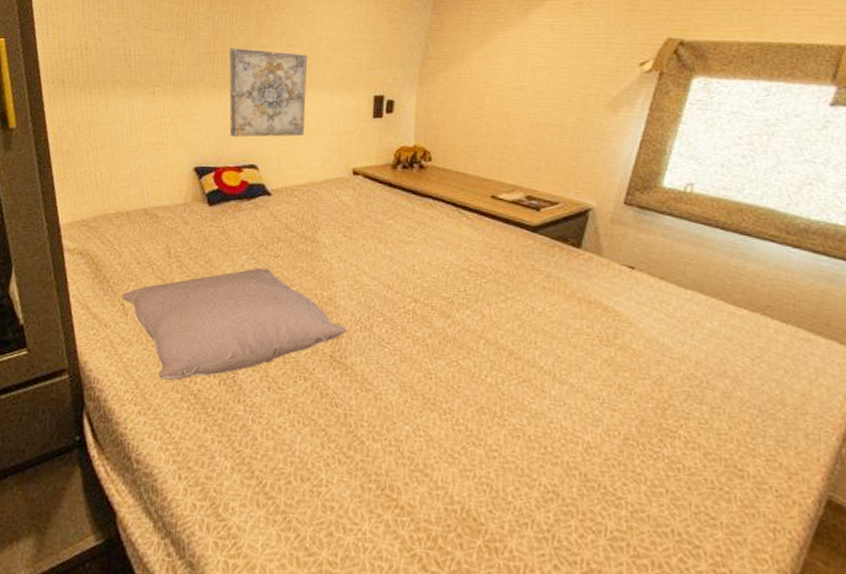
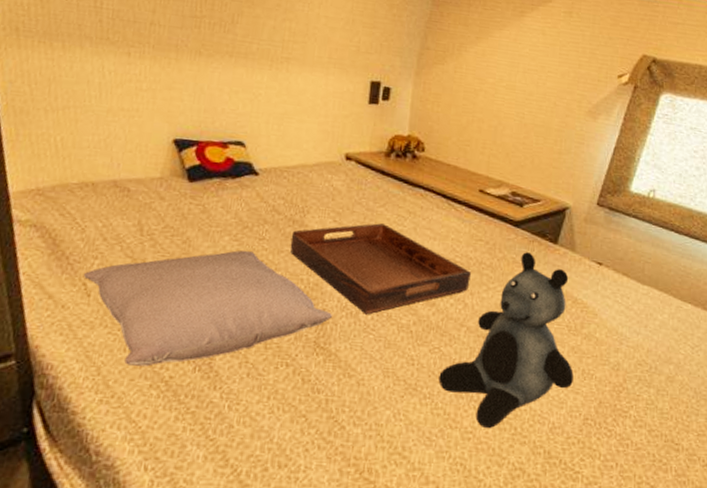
wall art: present [229,48,307,137] -> none [215,14,304,116]
serving tray: none [303,236,487,328] -> present [290,223,471,315]
teddy bear: none [458,258,609,446] -> present [438,252,574,428]

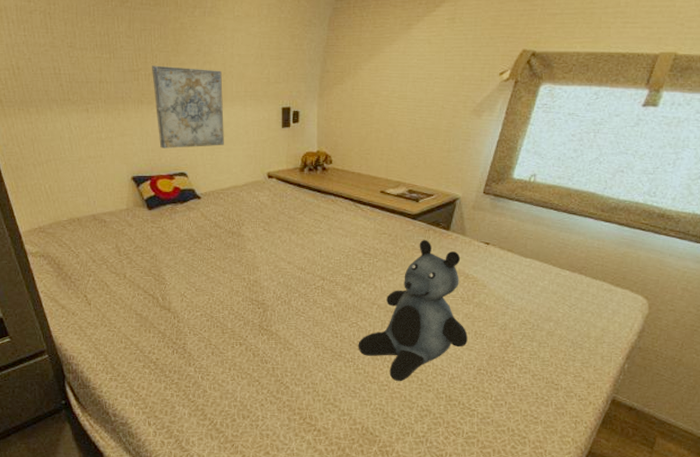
pillow: present [83,250,332,367] -> none [83,260,270,353]
wall art: none [215,14,304,116] -> present [152,65,224,148]
serving tray: present [290,223,471,315] -> none [232,228,378,302]

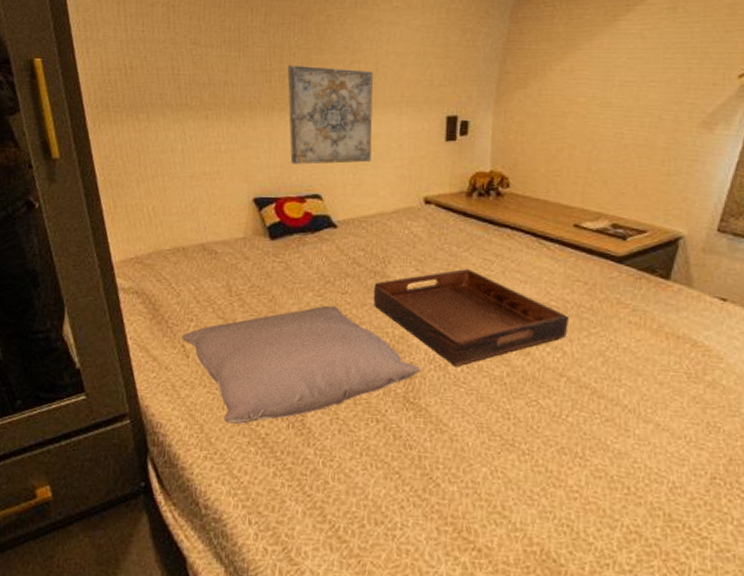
pillow: none [83,260,270,353] -> present [181,306,420,424]
serving tray: none [232,228,378,302] -> present [373,269,569,367]
teddy bear: present [358,240,468,381] -> none [538,291,696,487]

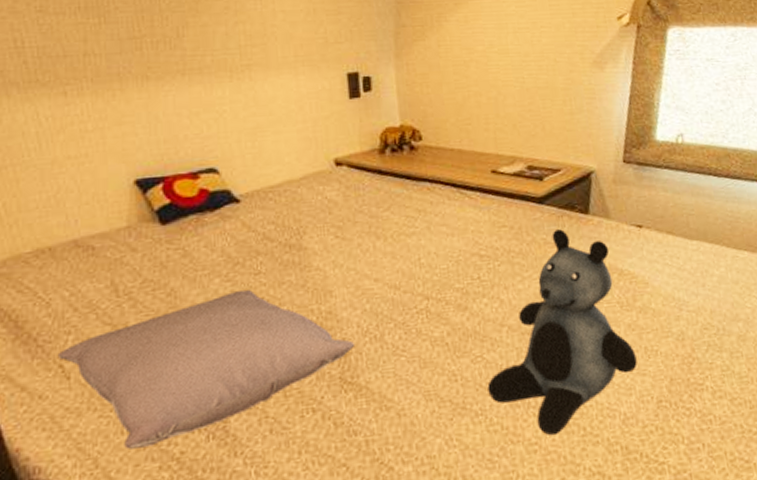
wall art: present [287,65,373,165] -> none [161,29,270,138]
serving tray: present [373,269,569,367] -> none [290,229,502,336]
teddy bear: none [538,291,696,487] -> present [487,229,638,435]

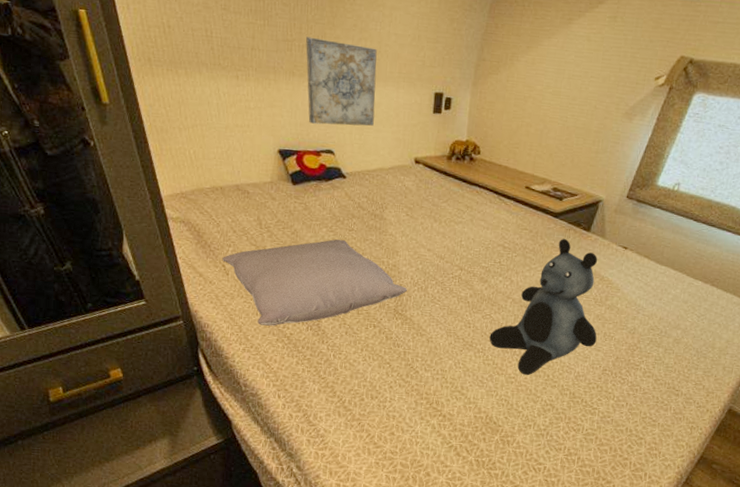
wall art: none [161,29,270,138] -> present [306,37,377,126]

